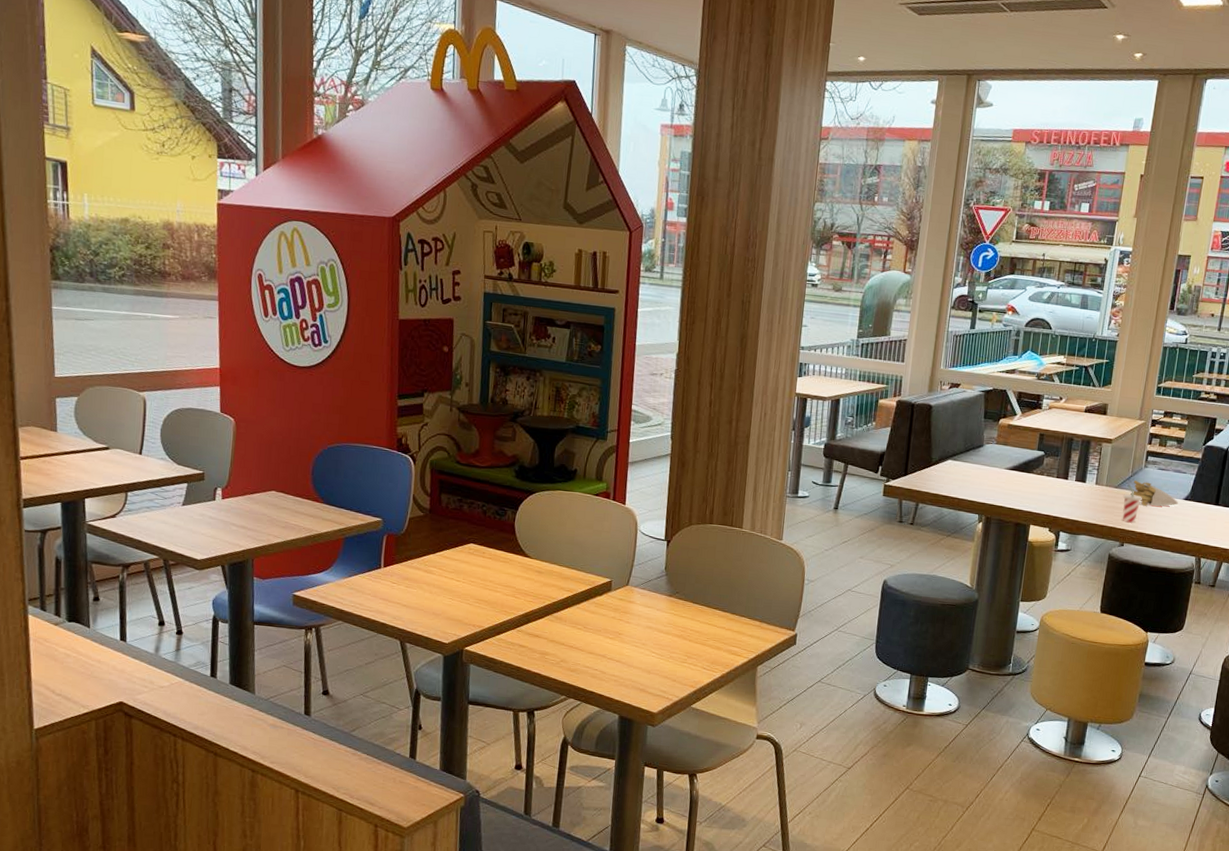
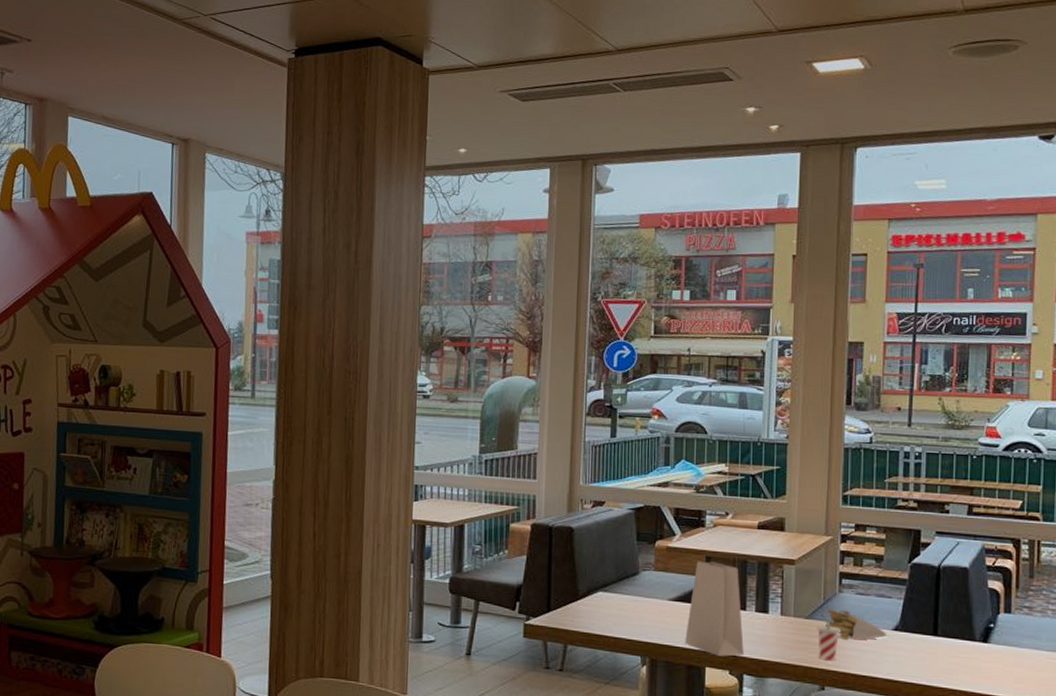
paper bag: none [1015,437,1065,517] -> present [685,561,744,657]

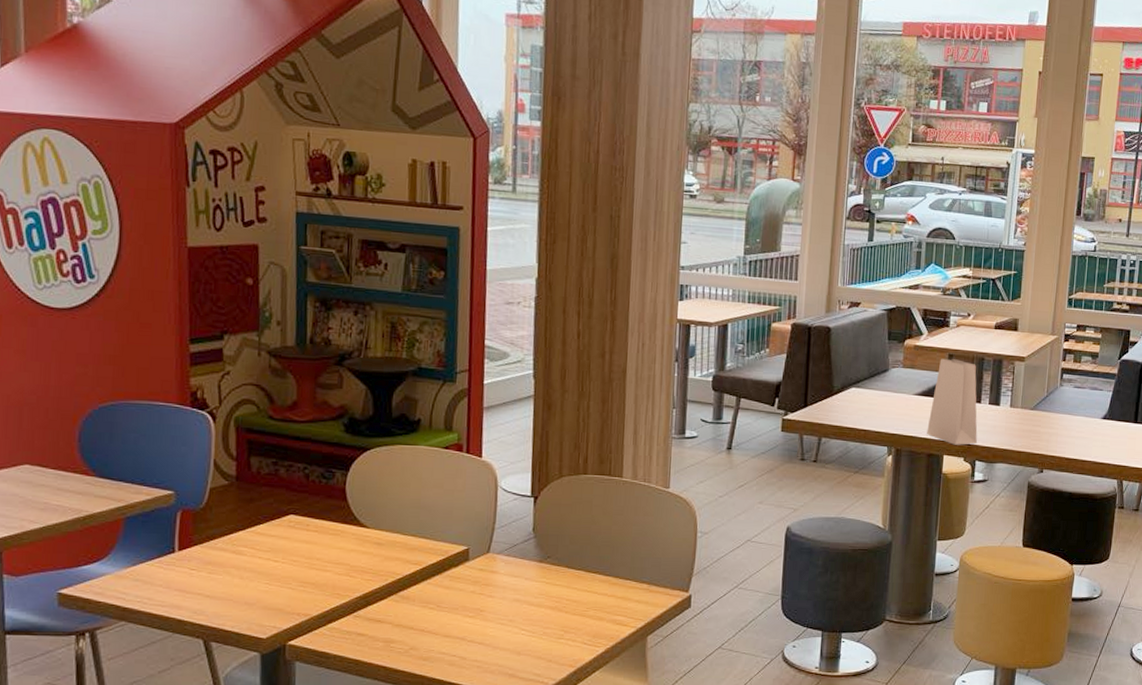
beverage cup: present [816,614,840,661] -> none [1039,405,1059,447]
french fries: present [826,609,887,640] -> none [1047,401,1097,428]

